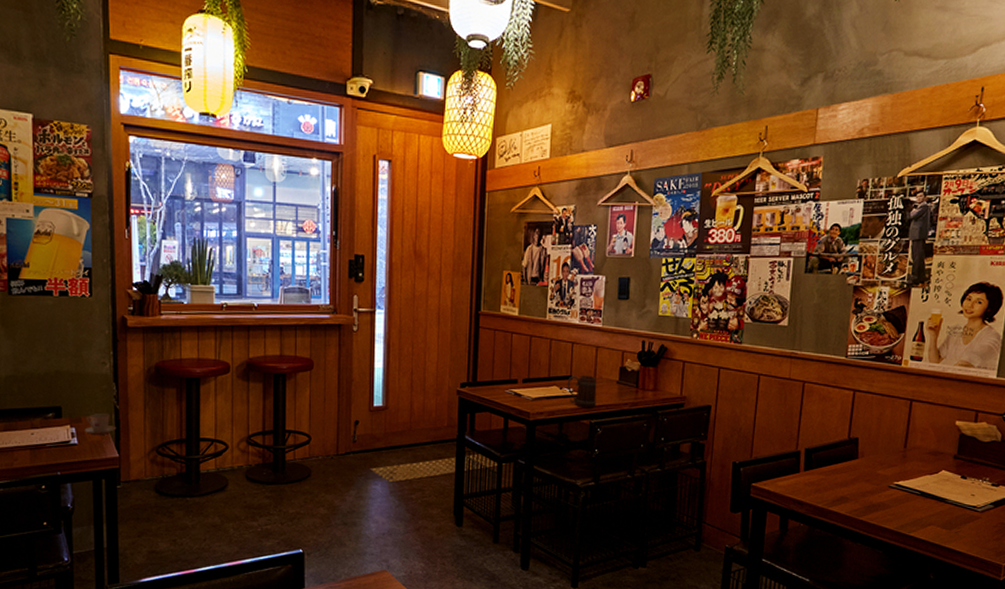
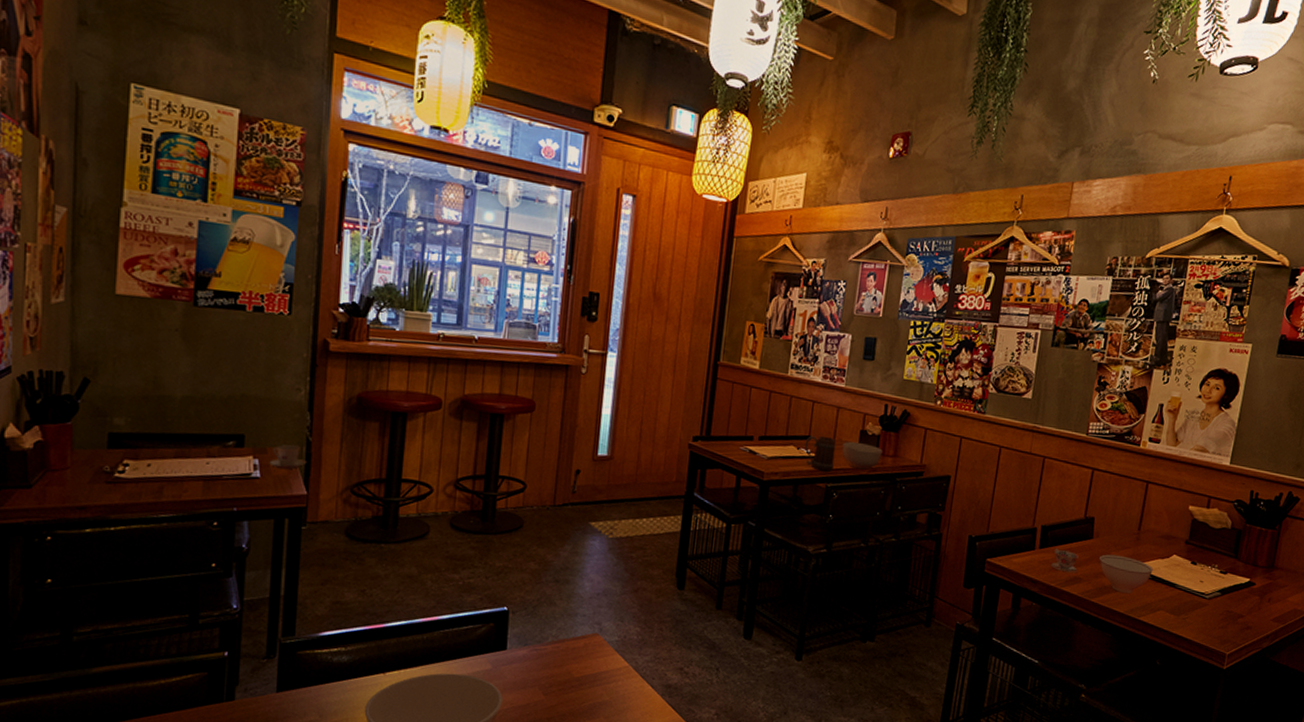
bowl: none [602,378,643,405] -> present [842,441,883,470]
teacup: none [817,470,846,493] -> present [1051,549,1079,573]
bowl: none [866,473,922,511] -> present [1099,554,1153,594]

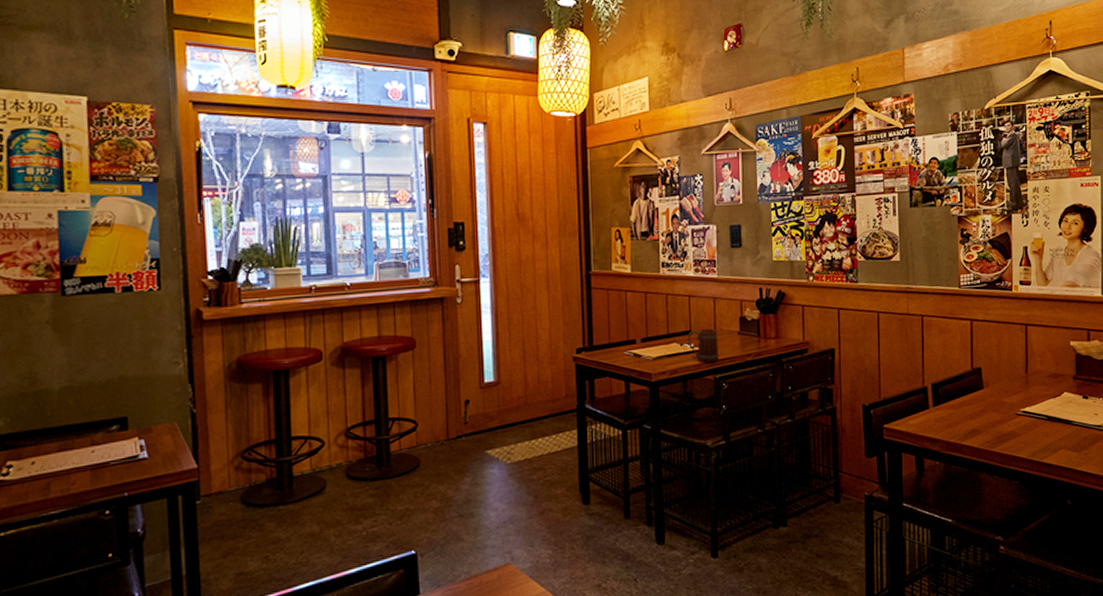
teacup: present [269,444,307,470] -> none [155,418,194,446]
bowl: present [842,441,883,470] -> none [723,329,765,356]
teacup: present [1051,549,1079,573] -> none [947,404,975,427]
bowl: present [1099,554,1153,594] -> none [993,401,1047,439]

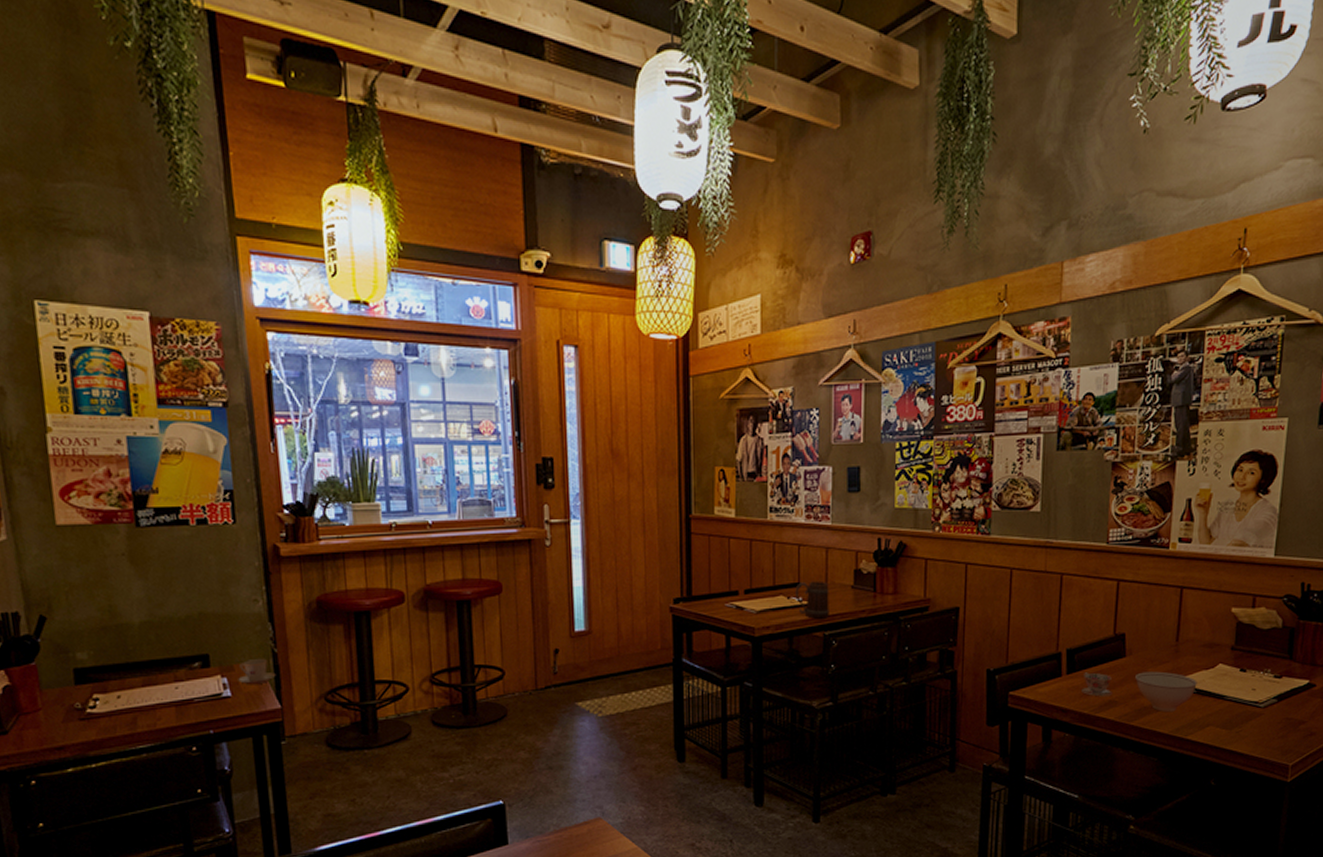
teacup: none [155,418,194,446] -> present [238,658,276,685]
teacup: none [947,404,975,427] -> present [1081,672,1114,697]
bowl: none [993,401,1047,439] -> present [1135,671,1197,713]

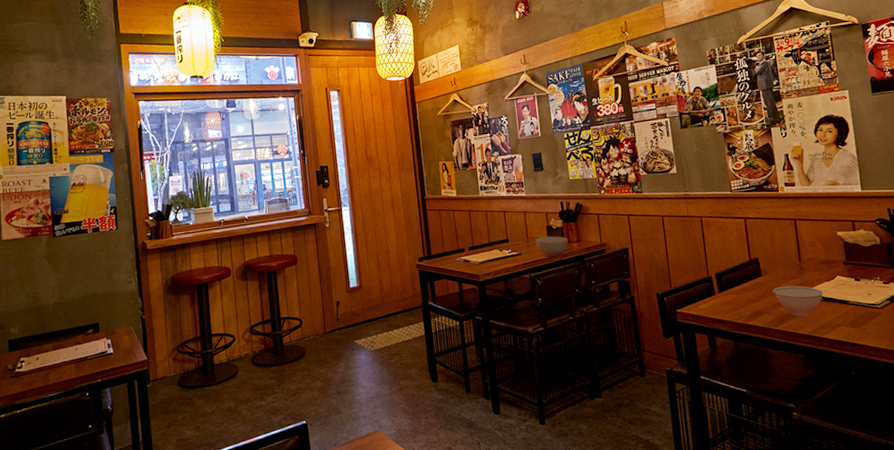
teacup: present [238,658,276,685] -> none [118,323,144,344]
beer mug: present [795,580,829,619] -> none [505,236,532,265]
bowl: none [835,582,881,612] -> present [534,236,569,258]
teacup: present [1081,672,1114,697] -> none [731,290,758,309]

